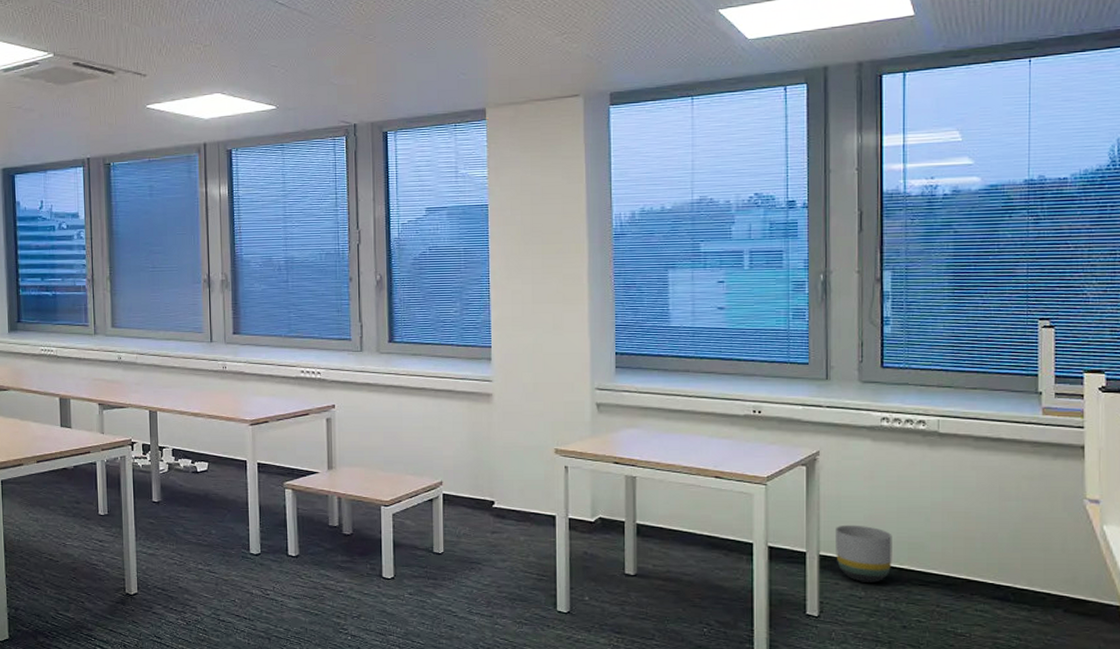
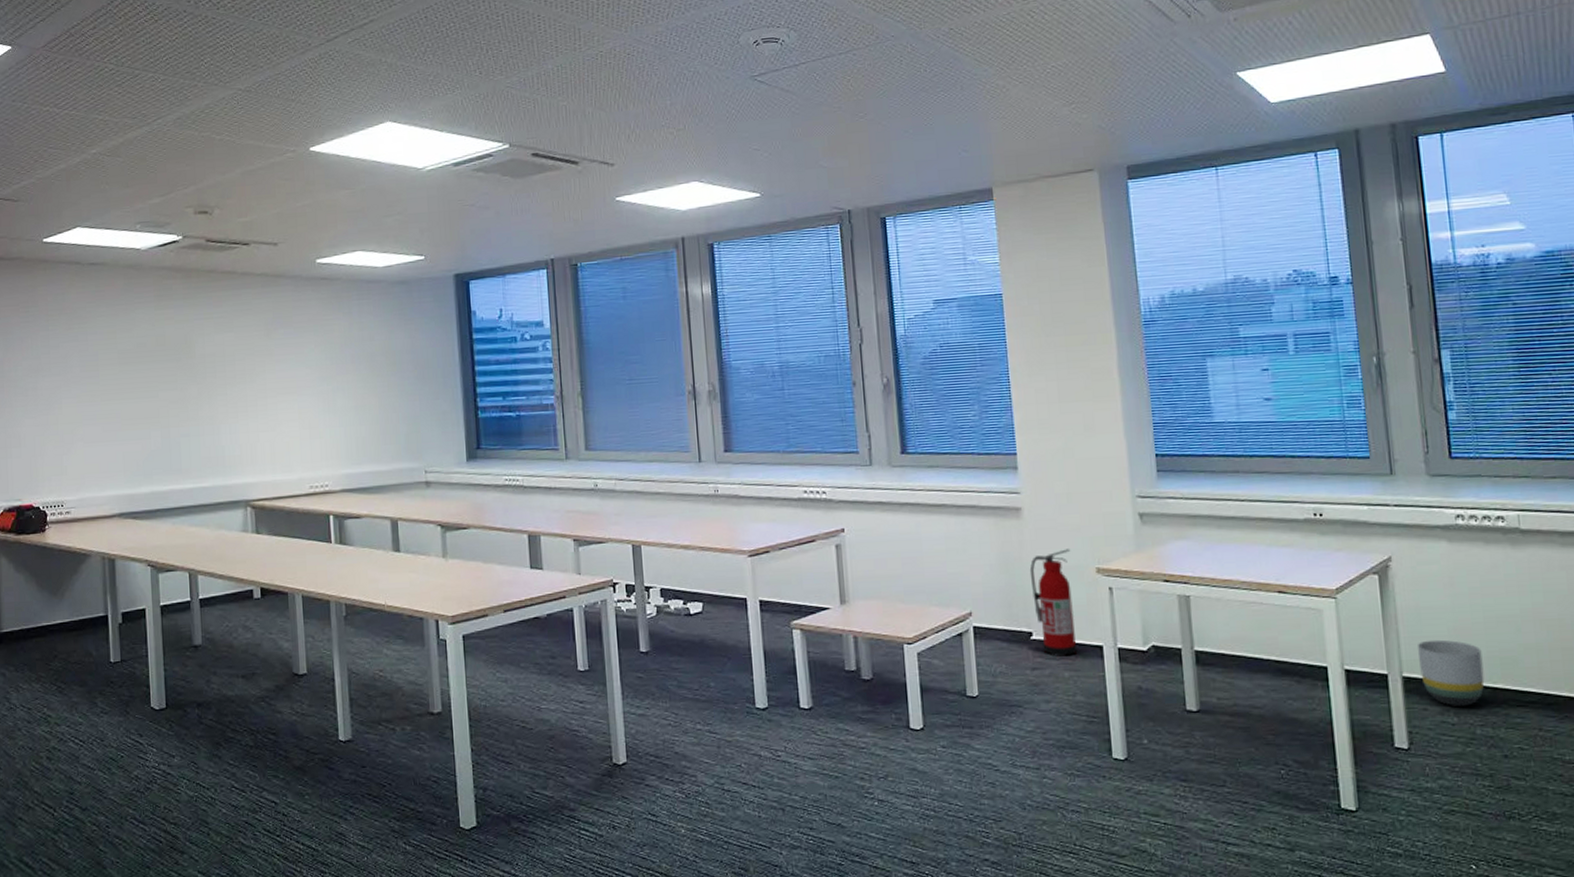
fire extinguisher: none [496,431,533,523] -> present [1029,549,1078,657]

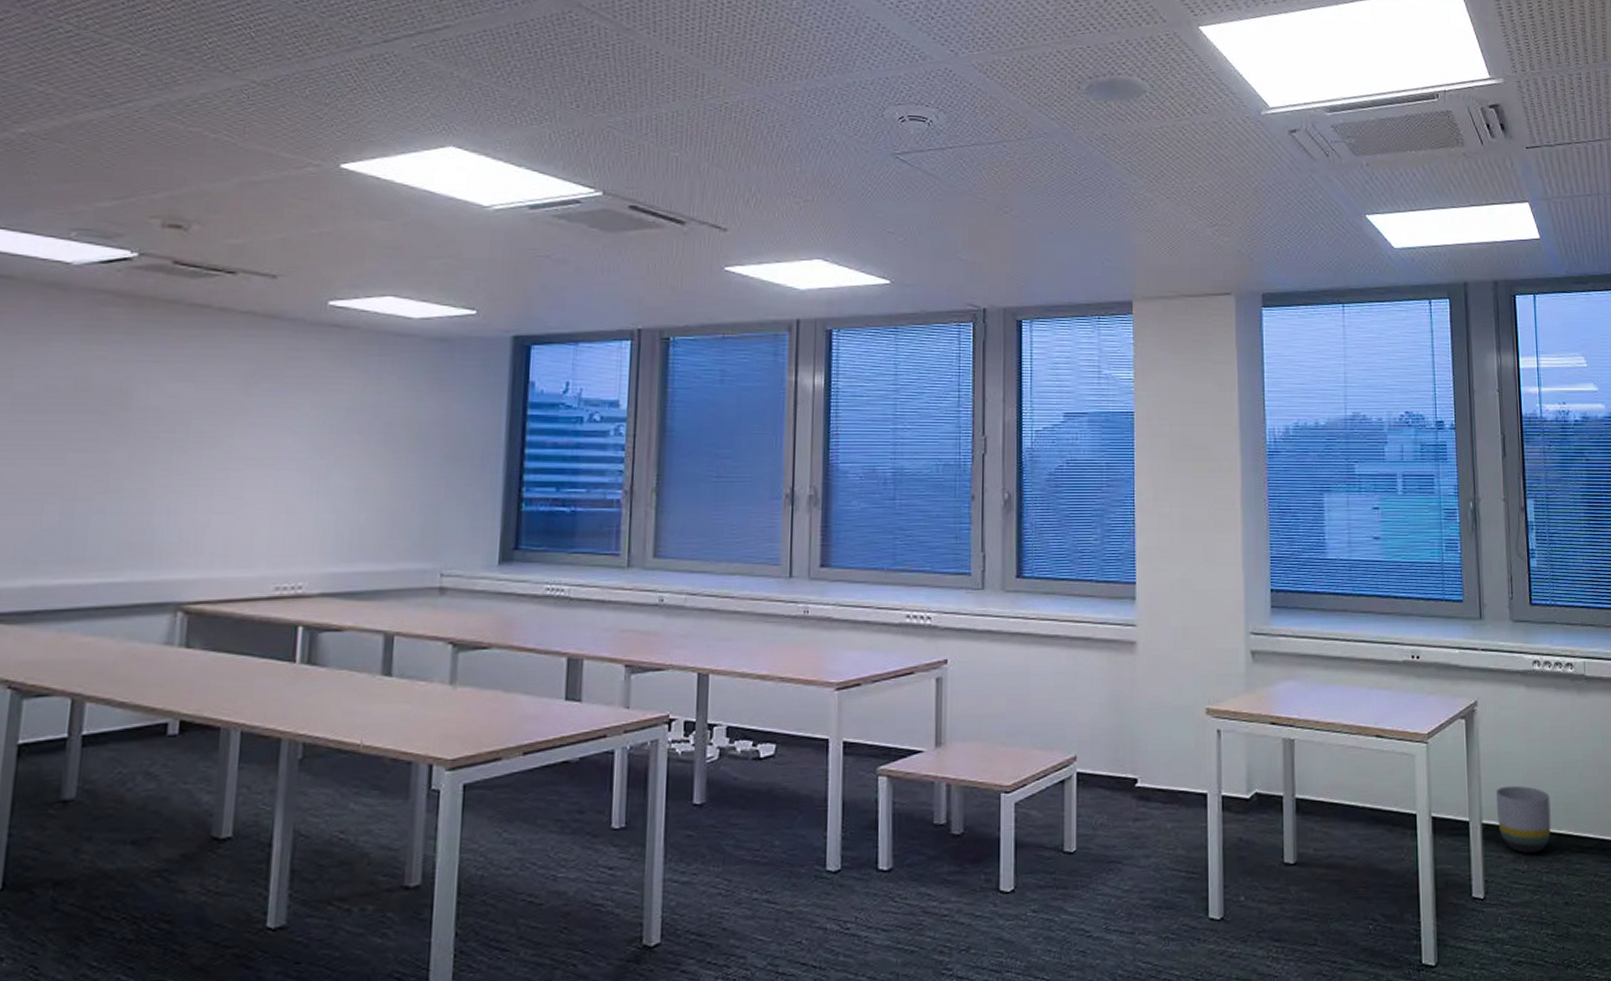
fire extinguisher: present [1029,549,1078,657] -> none [1139,687,1182,806]

